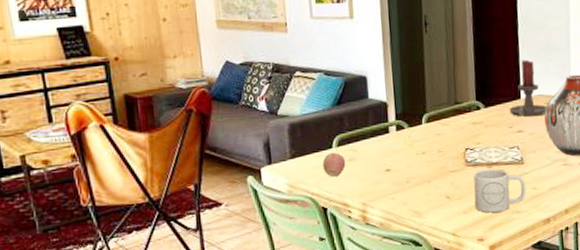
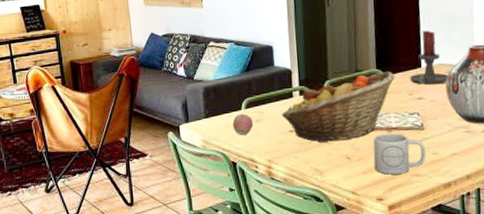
fruit basket: none [377,103,496,181] -> present [282,71,396,142]

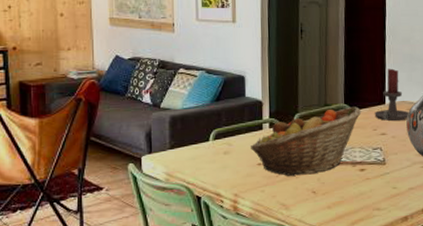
apple: present [232,113,253,135] -> none [199,145,221,168]
mug: present [373,133,426,175] -> none [338,168,387,209]

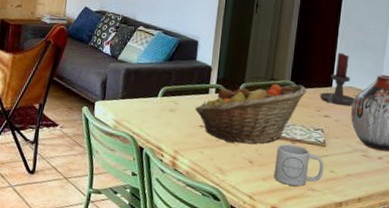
mug: none [338,168,387,209] -> present [274,144,324,186]

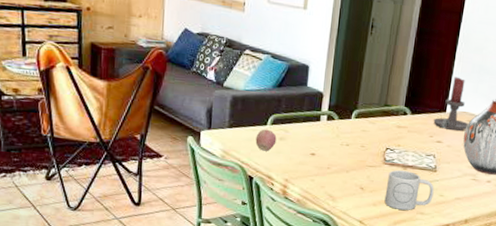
apple: none [146,100,167,123] -> present [255,129,277,151]
fruit basket: present [195,84,307,144] -> none [306,110,421,171]

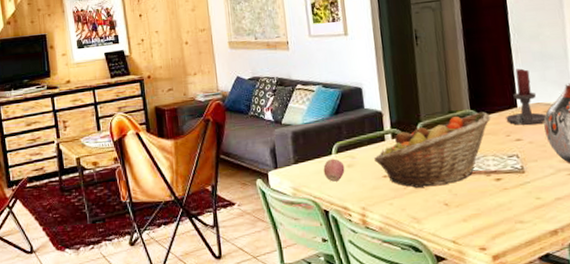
fruit basket: none [306,110,421,171] -> present [374,111,491,188]
mug: present [384,170,434,210] -> none [471,177,529,222]

